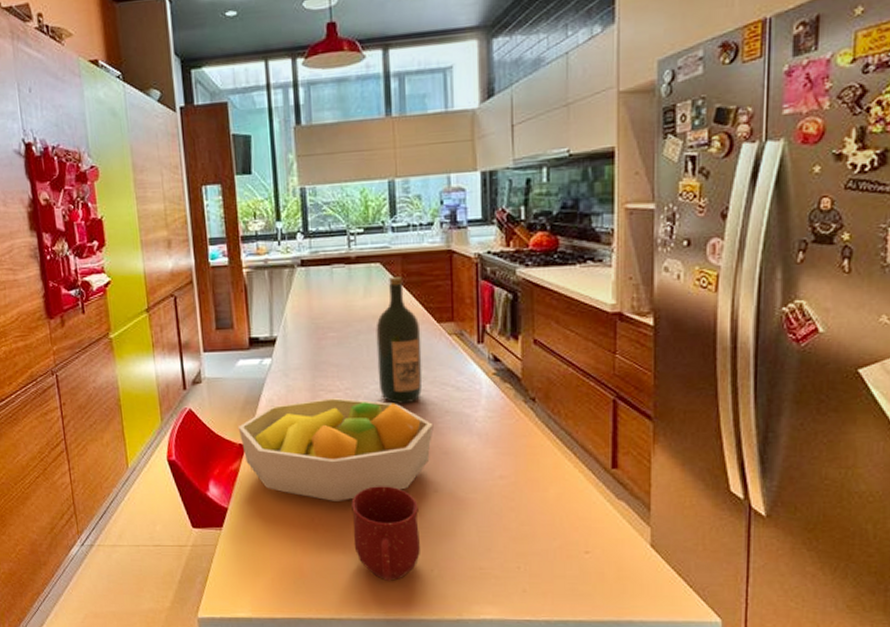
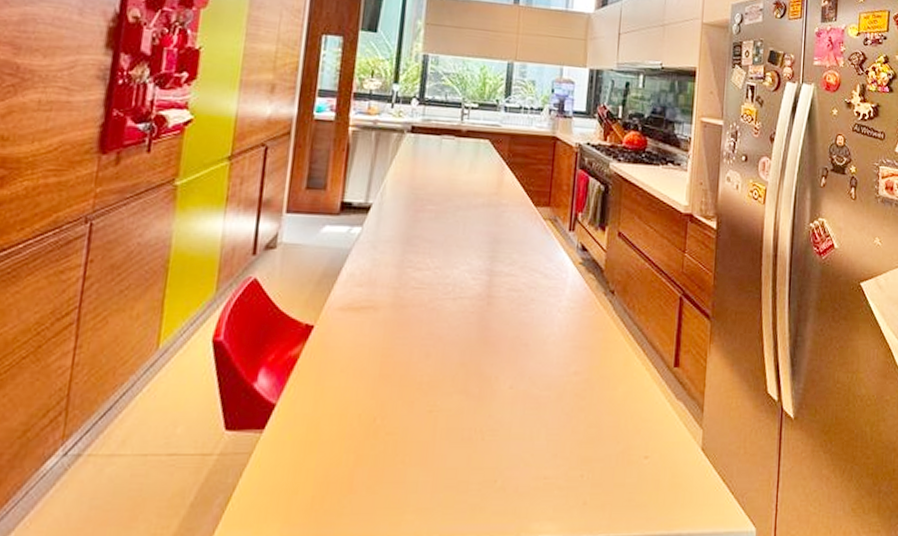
fruit bowl: present [237,397,434,503] -> none [308,276,518,399]
mug: present [351,486,420,582] -> none [416,380,491,497]
wine bottle: present [376,277,423,404] -> none [470,155,519,289]

